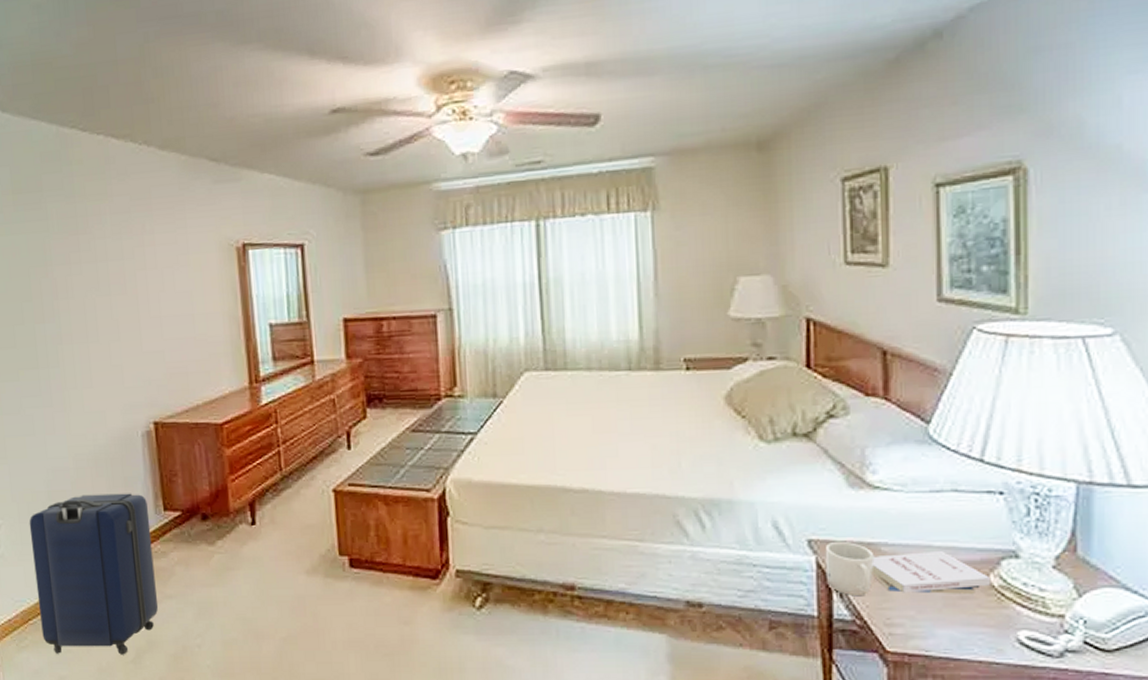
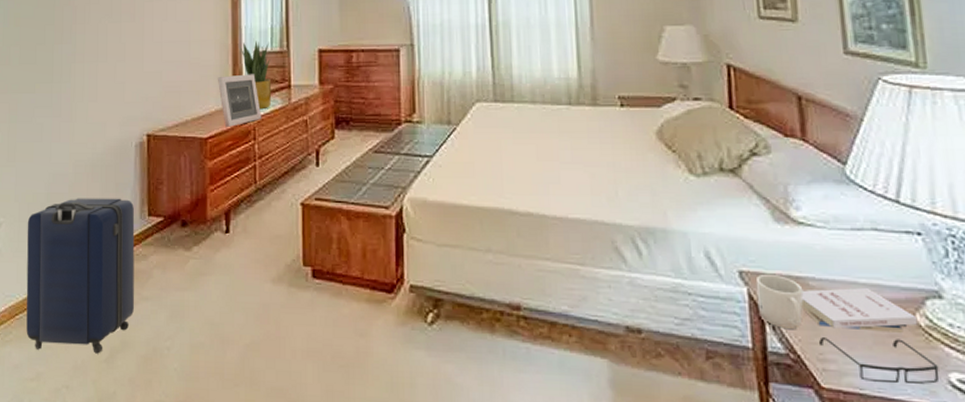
picture frame: none [228,349,284,412] -> present [217,74,262,128]
planter: none [250,311,293,390] -> present [238,40,272,110]
glasses: none [888,600,1008,644] -> present [819,337,939,384]

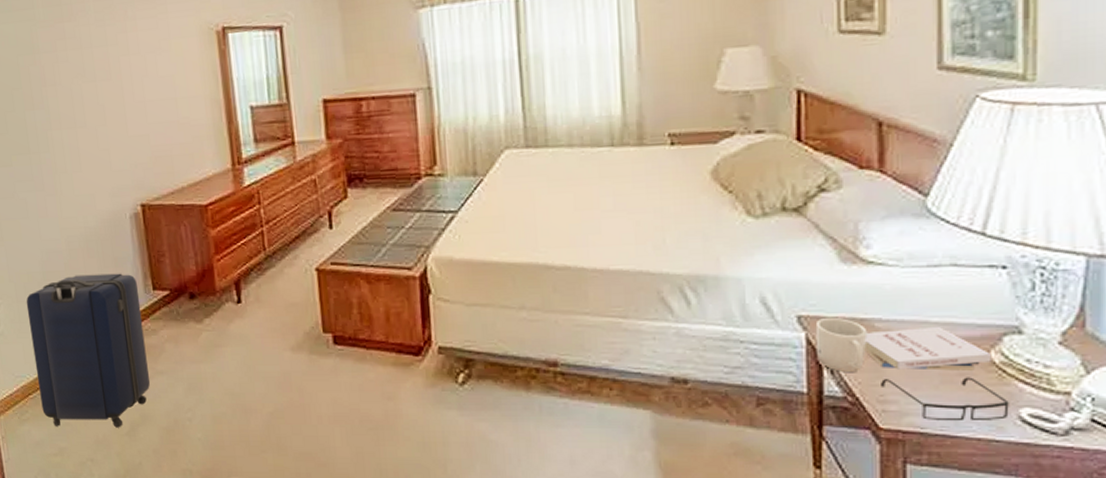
picture frame: present [217,74,262,128] -> none [211,131,266,193]
planter: present [238,40,272,110] -> none [232,93,275,171]

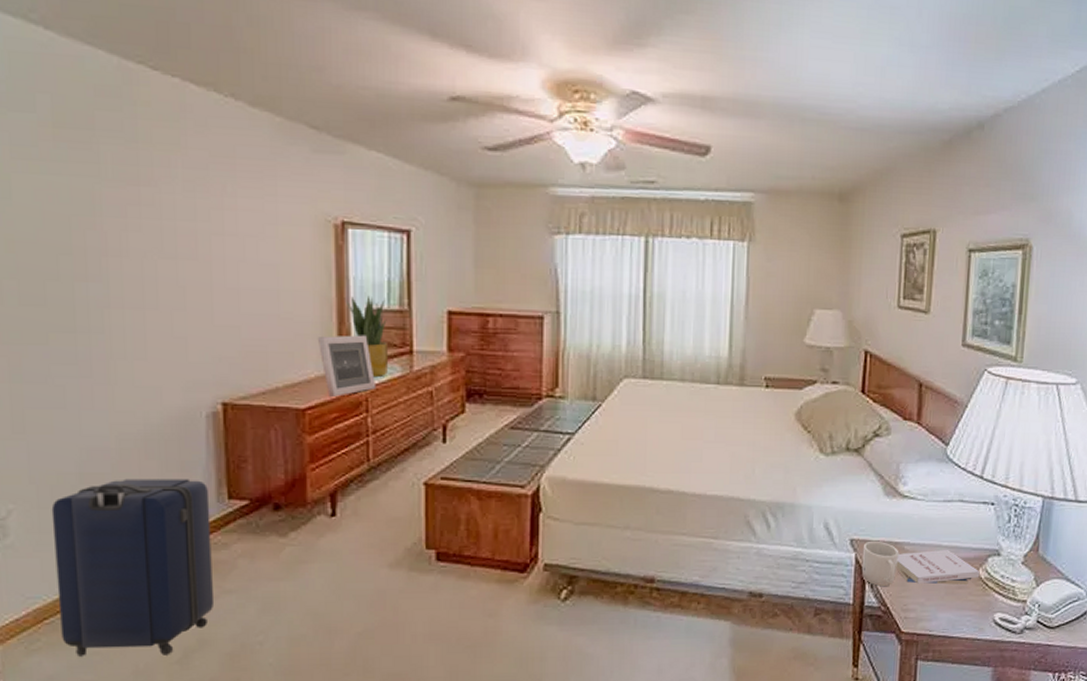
picture frame: none [211,131,266,193] -> present [317,335,377,398]
planter: none [232,93,275,171] -> present [345,295,389,378]
glasses: present [881,377,1009,422] -> none [905,589,988,625]

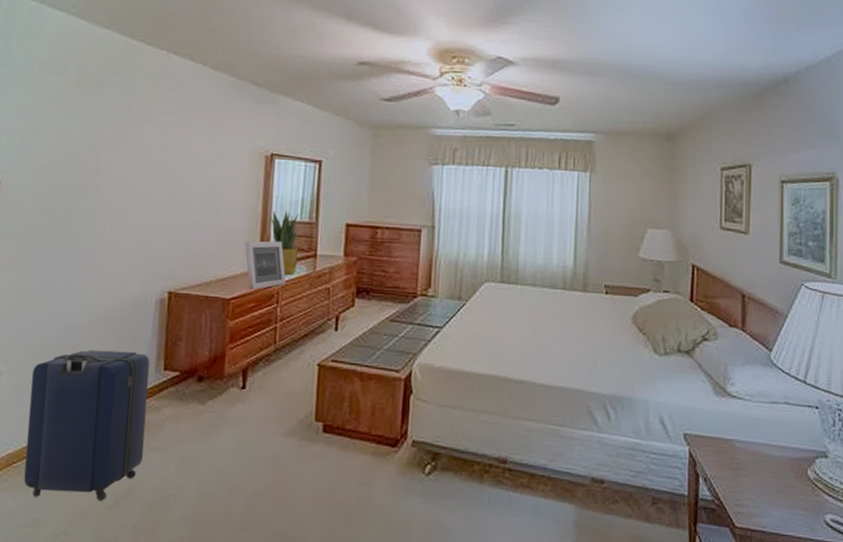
mug: present [861,540,899,587] -> none [695,436,730,481]
books: present [896,550,980,586] -> none [727,448,809,485]

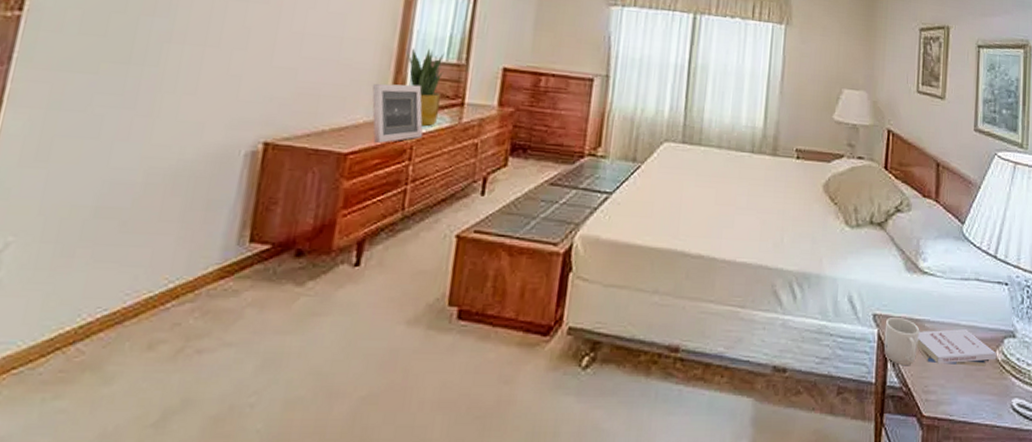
suitcase: present [24,350,150,501] -> none [26,215,230,417]
mug: none [695,436,730,481] -> present [883,316,920,366]
books: none [727,448,809,485] -> present [917,329,997,368]

